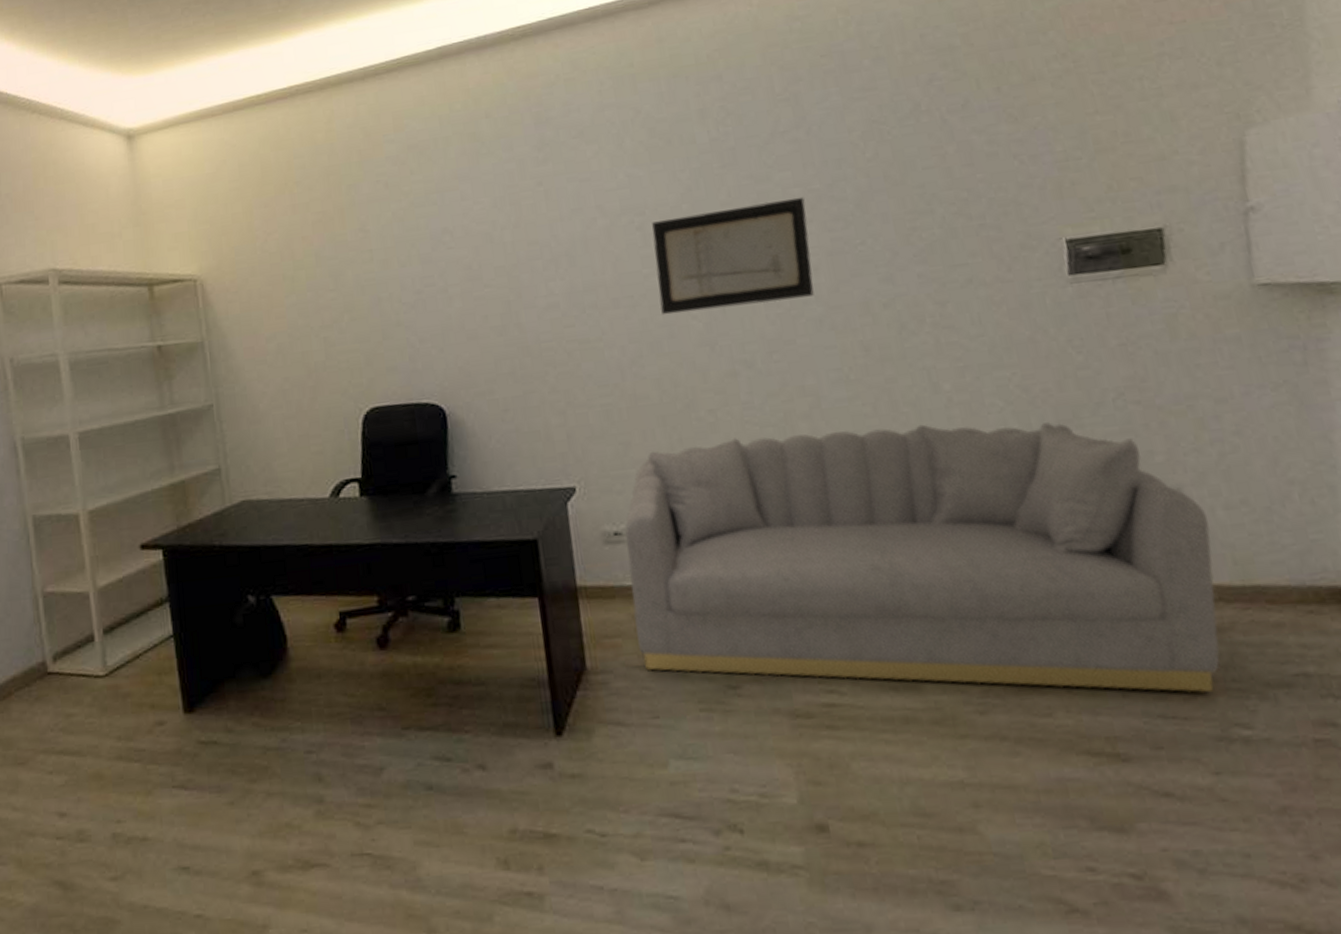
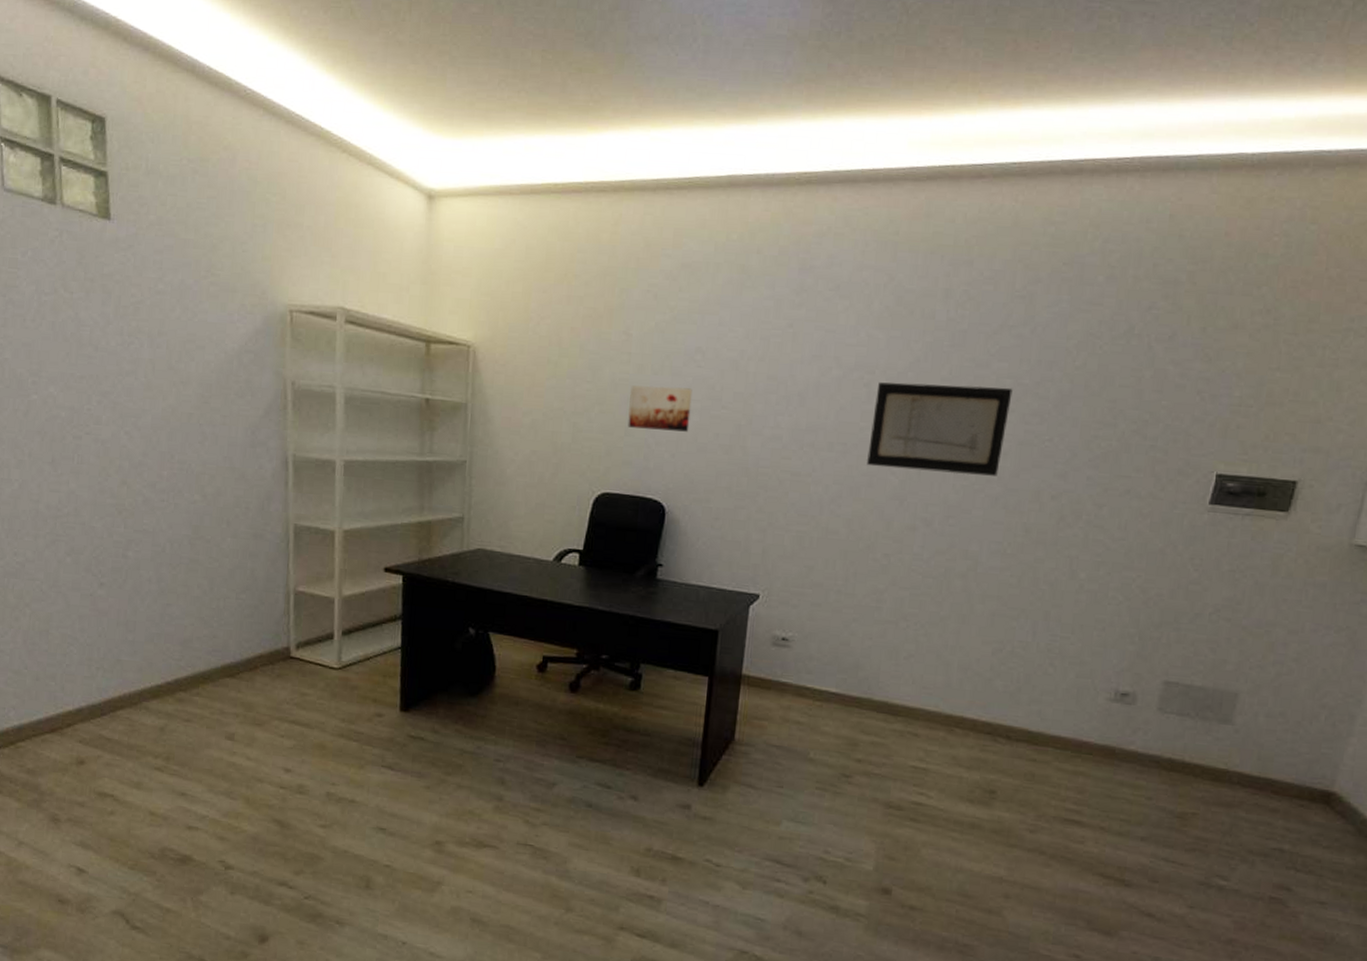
wall art: none [378,273,454,330] -> present [627,385,693,432]
sofa: present [625,423,1221,692] -> none [780,578,1250,849]

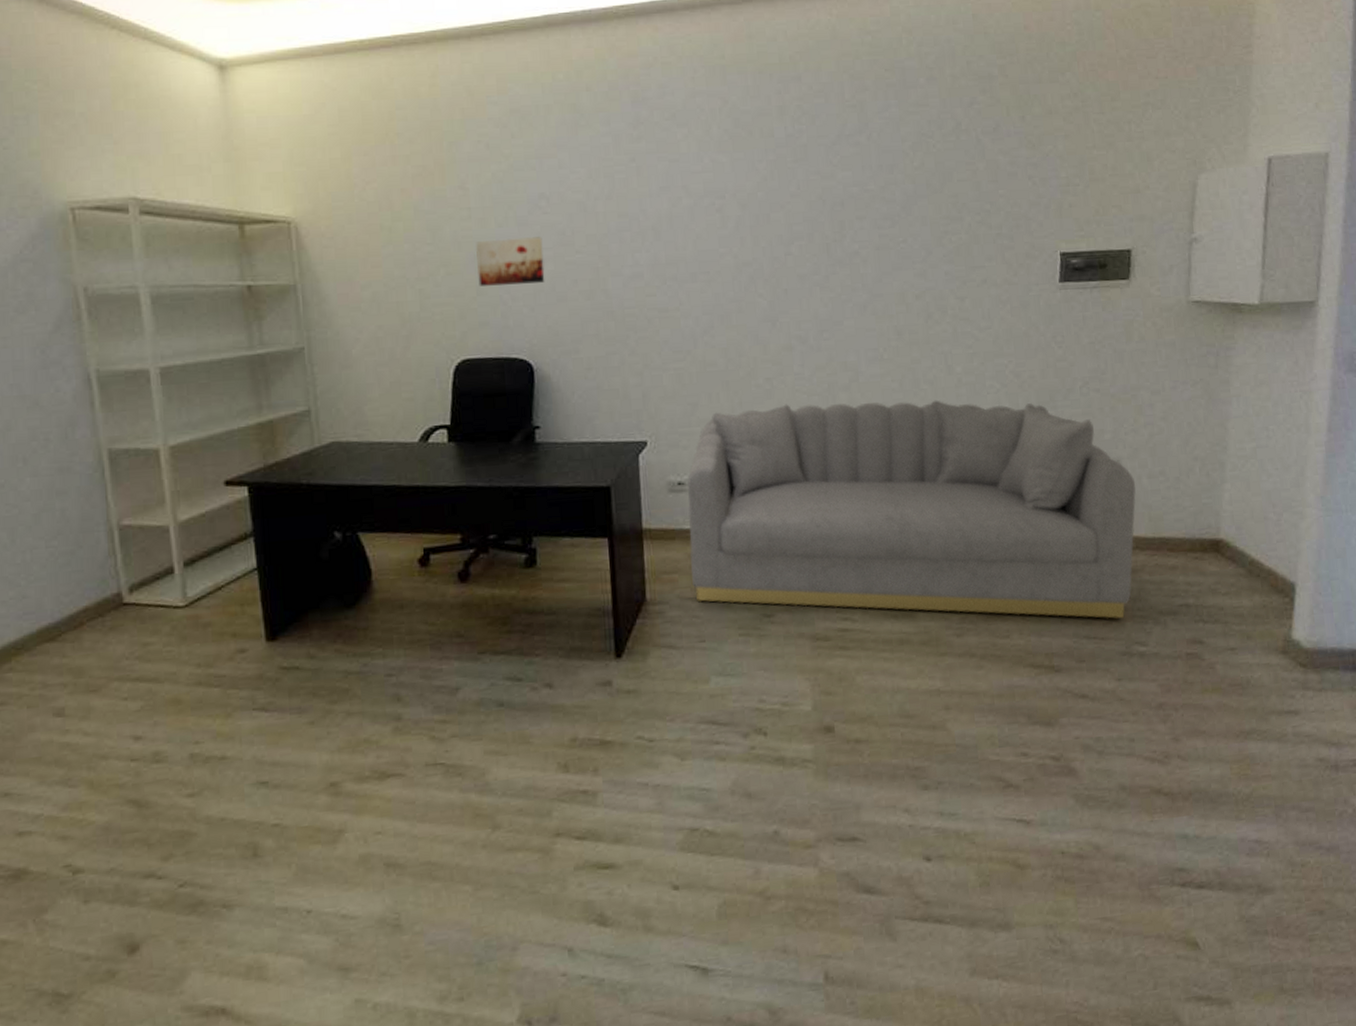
sofa: none [780,578,1250,849] -> present [687,400,1136,619]
wall art: present [866,382,1013,476] -> none [730,195,862,292]

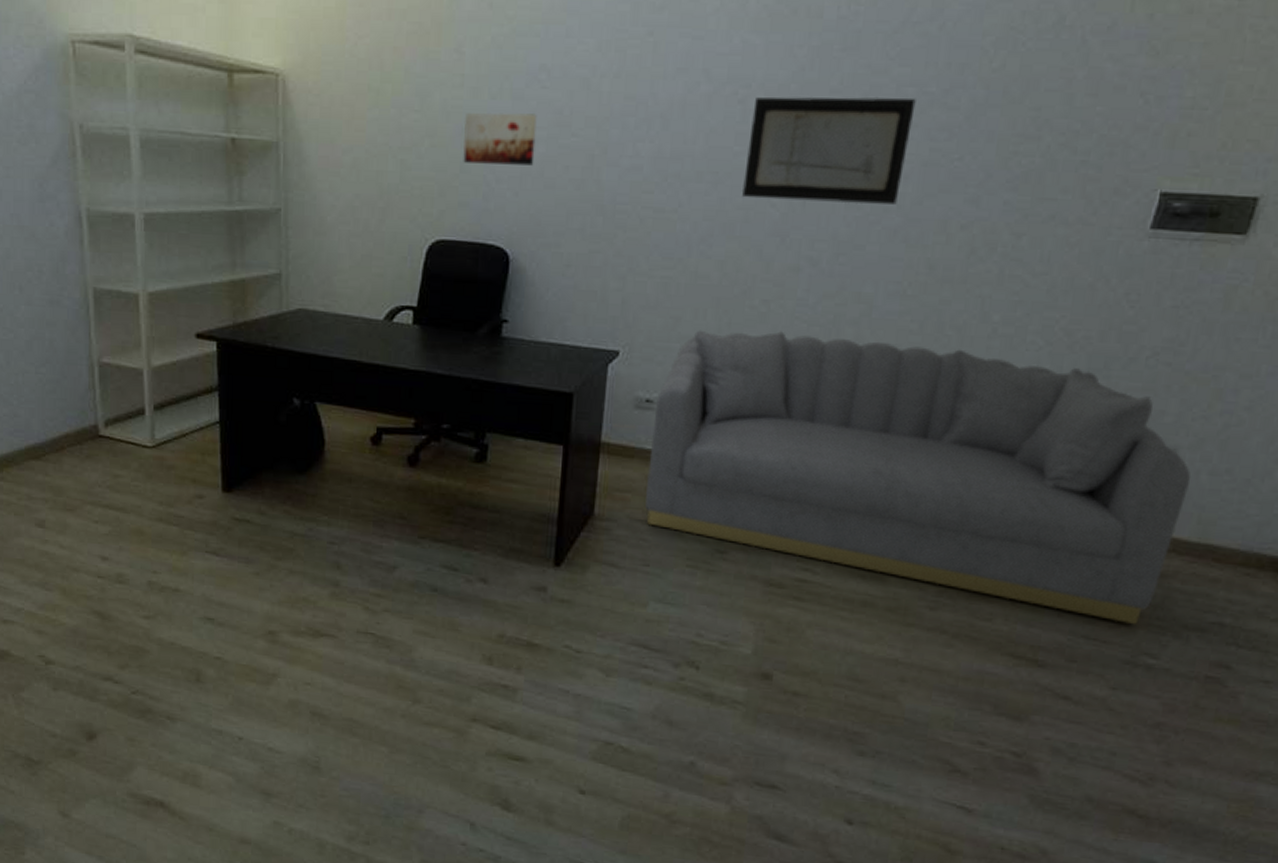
wall art: none [730,195,862,292] -> present [741,97,916,205]

